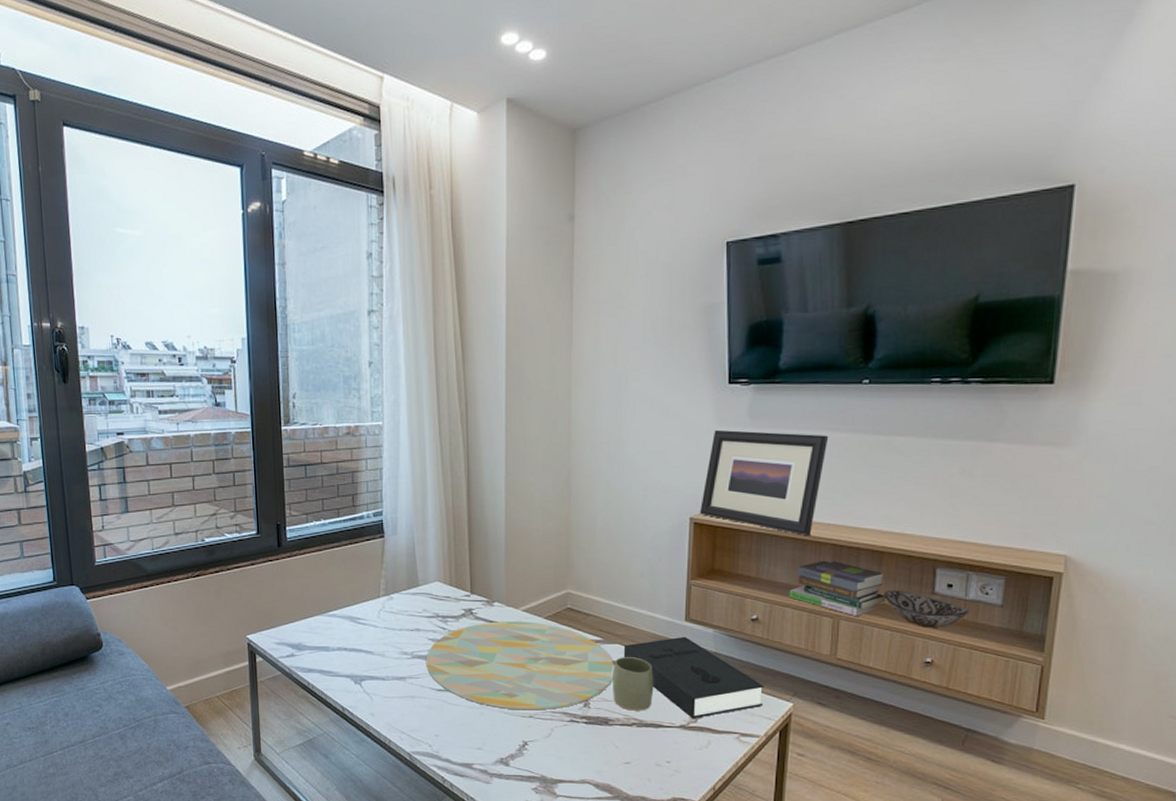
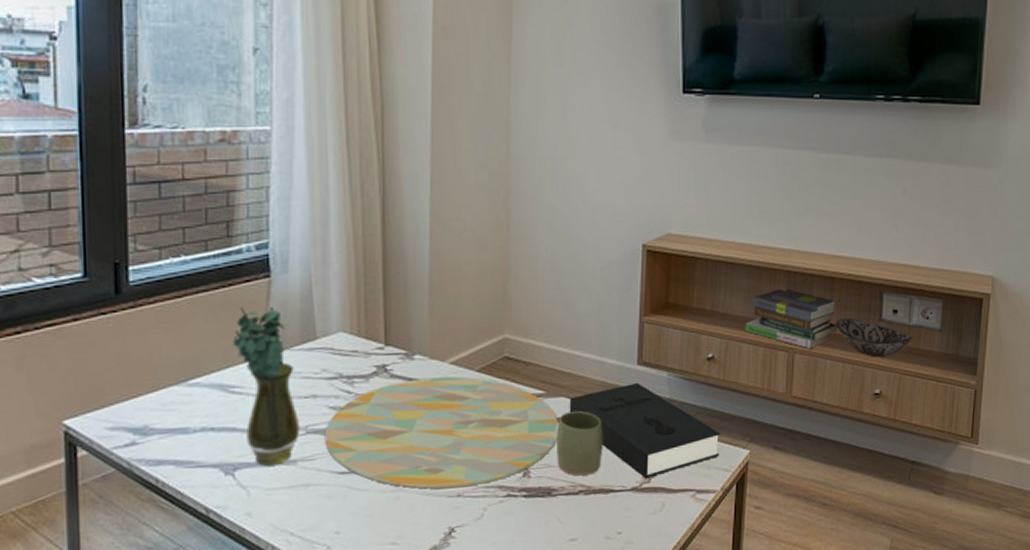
vase: none [358,559,408,680] -> present [232,307,300,466]
picture frame: present [699,429,829,536] -> none [652,144,783,263]

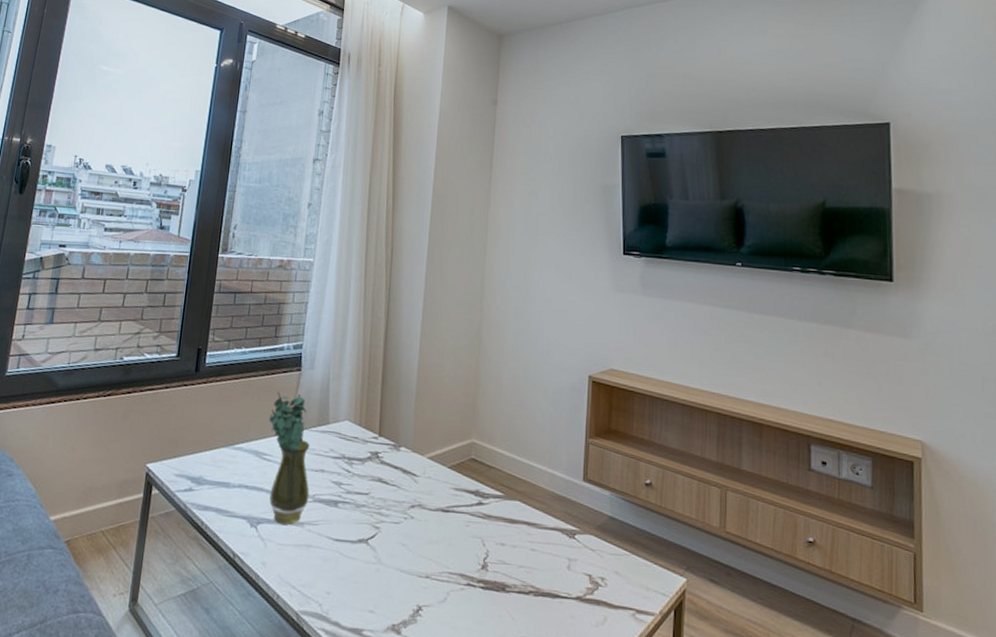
decorative tray: present [324,376,558,489] -> none [326,467,514,570]
mug: present [555,410,603,476] -> none [510,515,552,578]
booklet: present [569,382,721,478] -> none [523,497,658,589]
books: present [745,289,838,349] -> none [679,428,768,489]
decorative bowl: present [835,317,914,357] -> none [765,462,844,506]

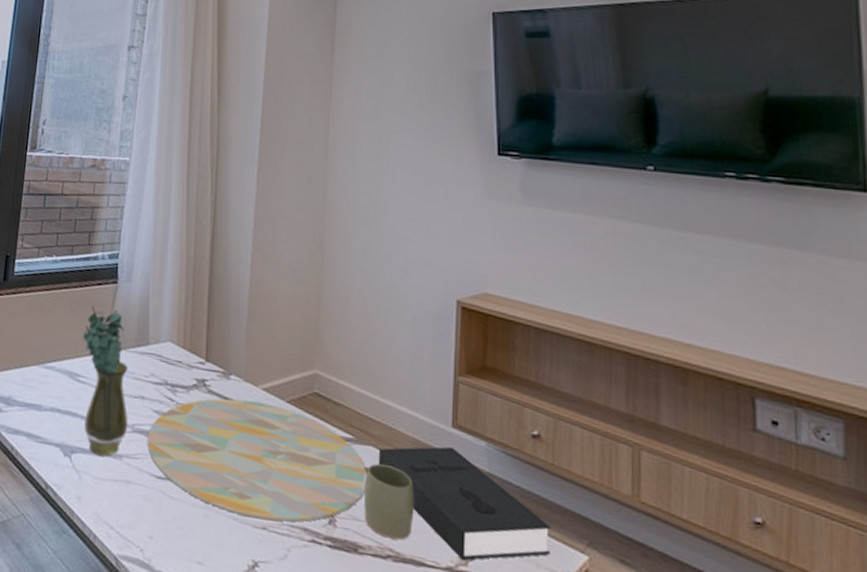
decorative tray: none [326,467,514,570] -> present [147,398,367,522]
mug: none [510,515,552,578] -> present [363,463,415,540]
booklet: none [523,497,658,589] -> present [378,446,551,560]

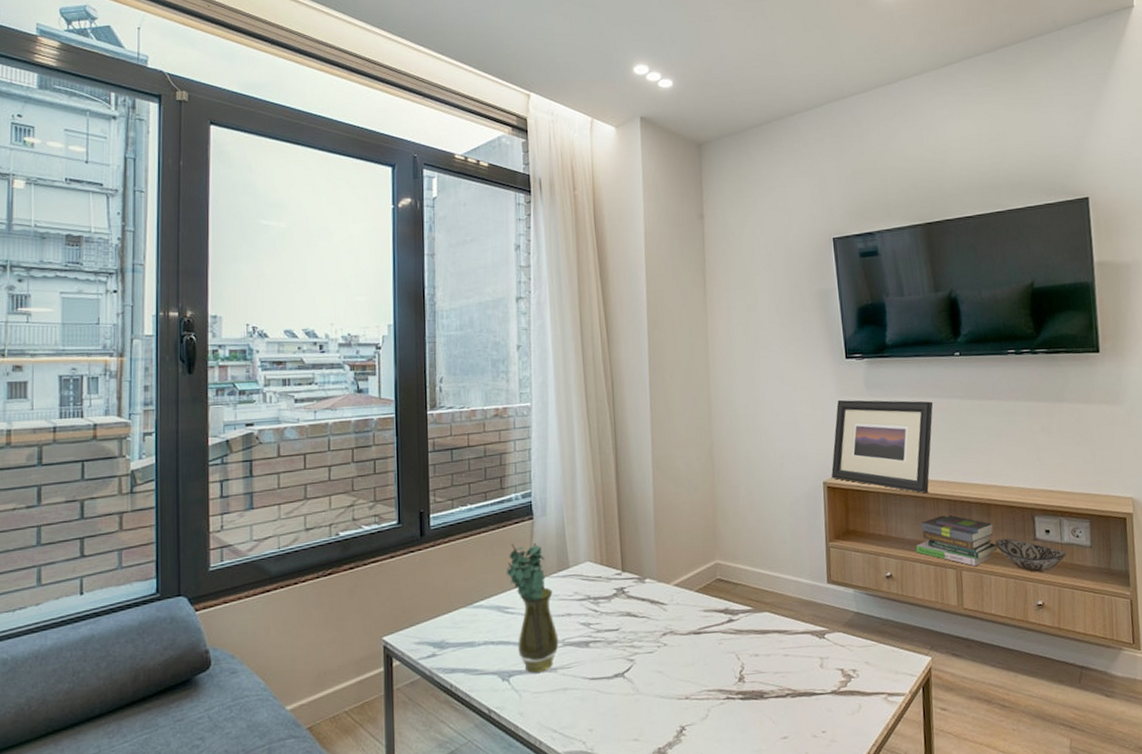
decorative tray: present [147,398,367,522] -> none [577,596,766,693]
mug: present [363,463,415,540] -> none [763,623,804,681]
booklet: present [378,446,551,560] -> none [772,598,904,682]
picture frame: none [467,203,613,339] -> present [831,399,933,494]
books: none [576,371,696,449] -> present [916,515,998,567]
decorative bowl: none [692,418,805,478] -> present [995,538,1067,572]

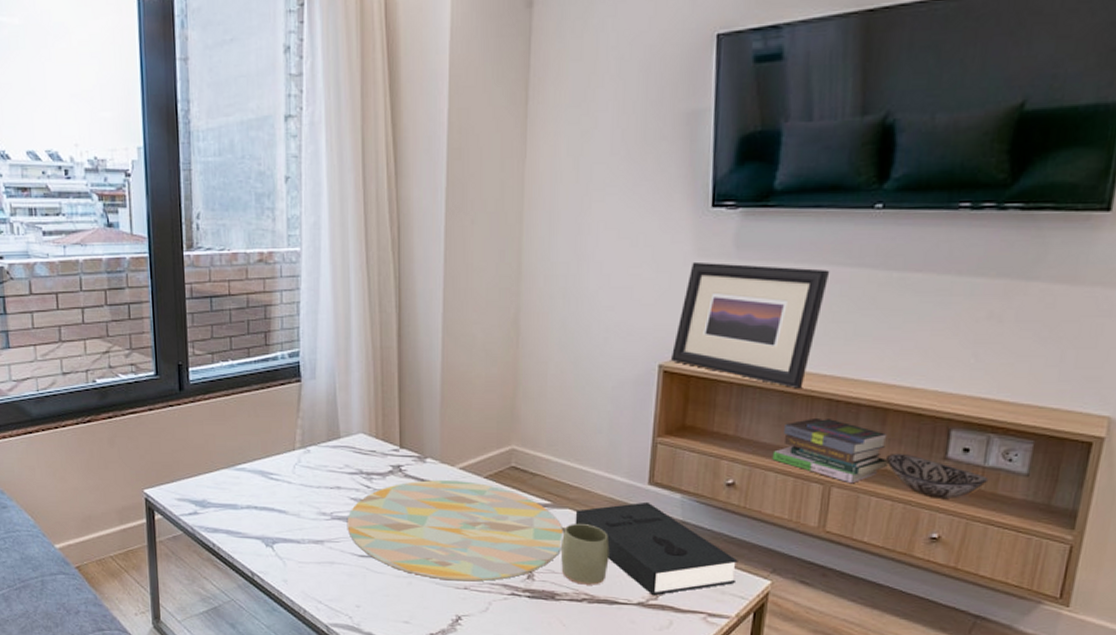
vase: present [506,543,559,673] -> none [270,406,327,543]
decorative tray: none [577,596,766,693] -> present [347,480,564,582]
mug: none [763,623,804,681] -> present [560,523,610,585]
booklet: none [772,598,904,682] -> present [575,501,738,595]

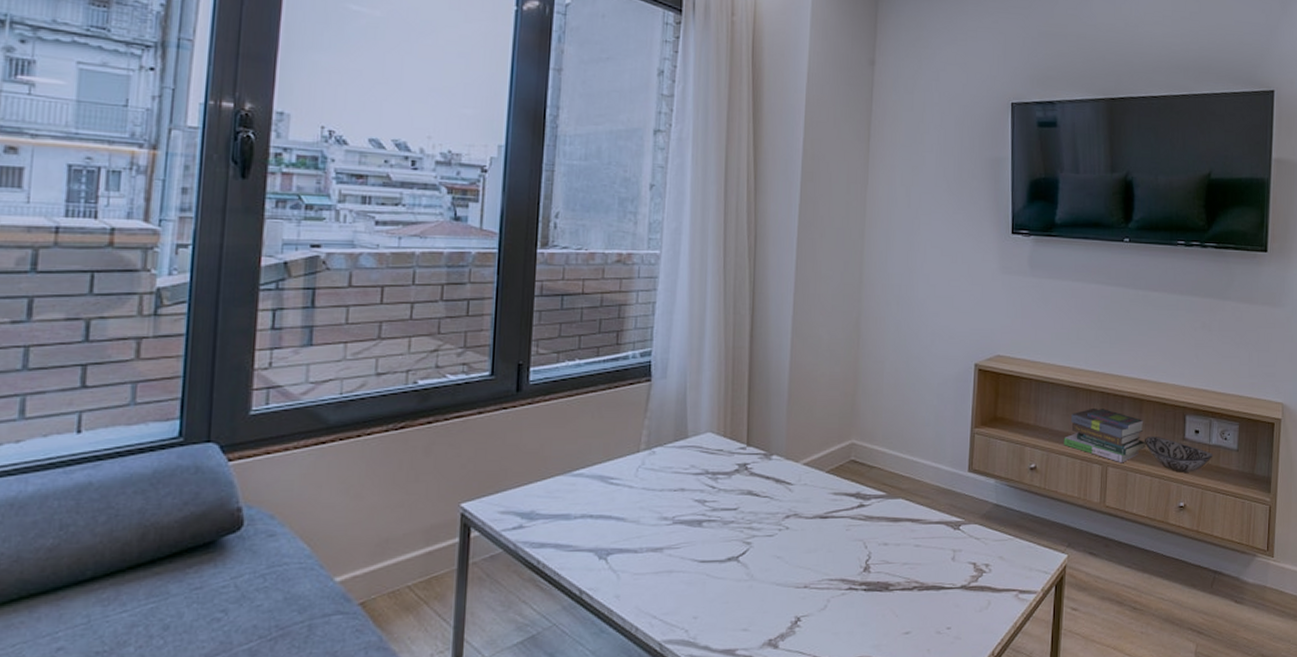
decorative tray: present [347,480,564,582] -> none [689,476,897,580]
mug: present [560,523,610,585] -> none [893,511,937,573]
booklet: present [575,501,738,595] -> none [906,488,1041,577]
picture frame: present [670,261,830,389] -> none [983,277,1097,384]

